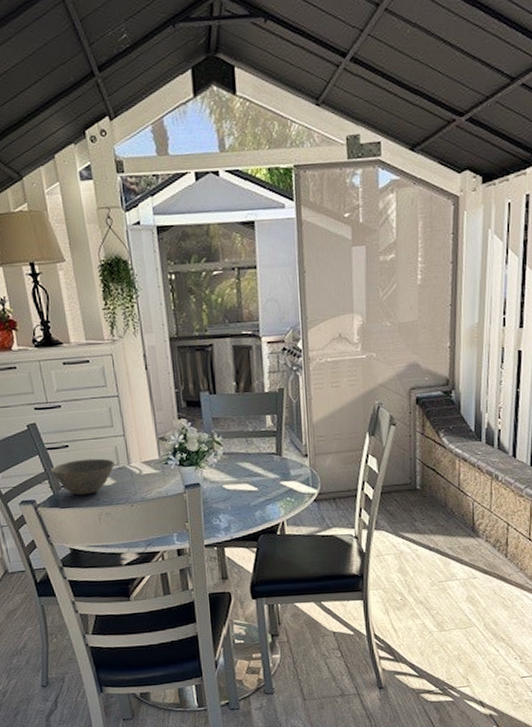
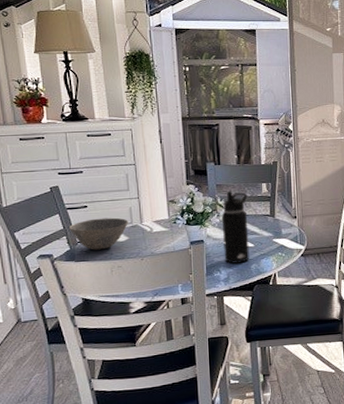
water bottle: none [220,425,253,511] -> present [222,191,250,264]

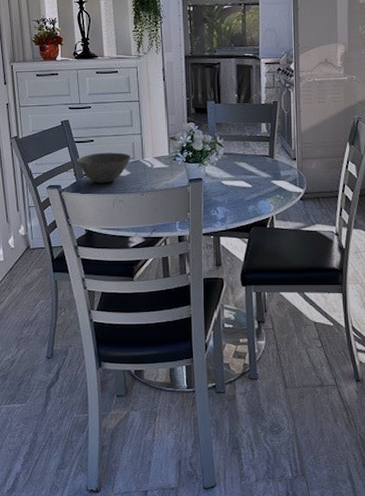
water bottle: present [222,191,250,264] -> none [221,130,247,205]

